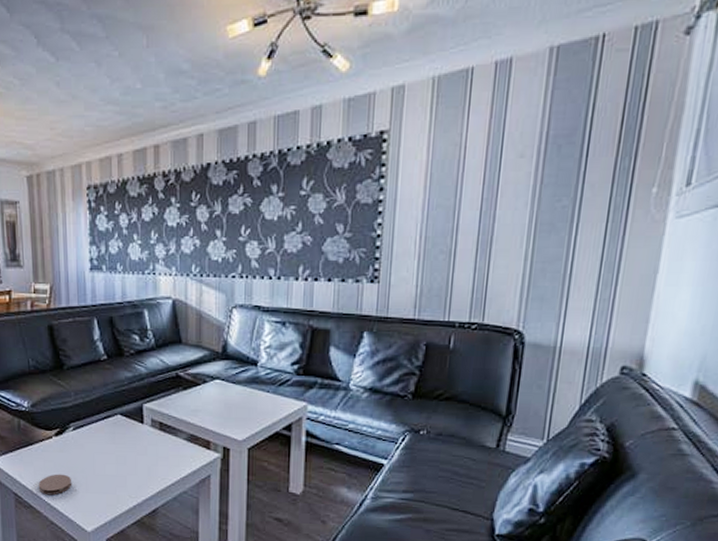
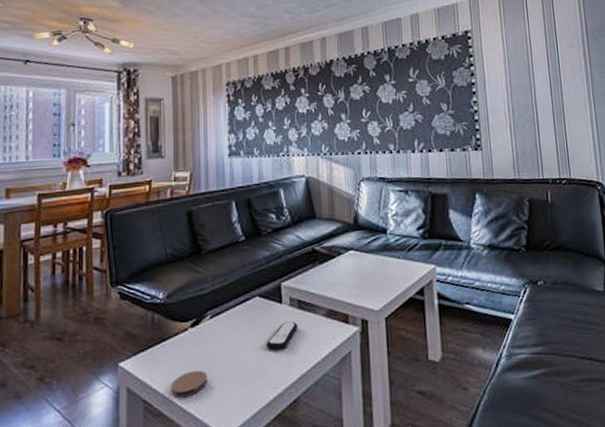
remote control: none [128,440,158,466] -> present [267,321,298,351]

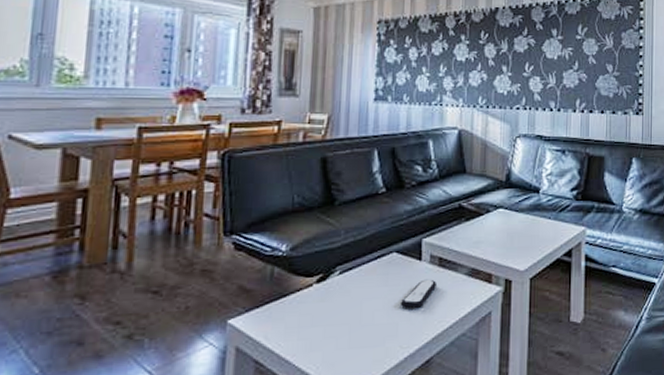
coaster: present [171,370,207,398] -> none [288,328,331,358]

